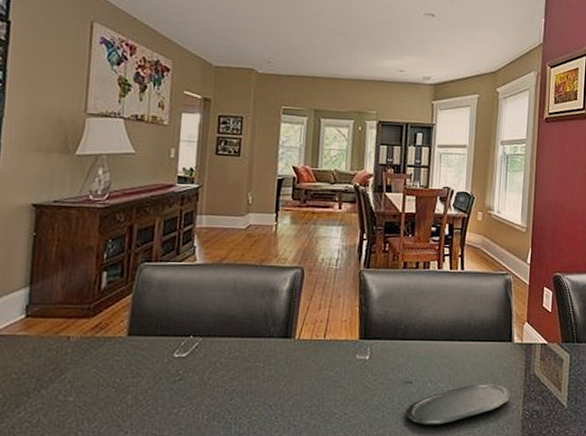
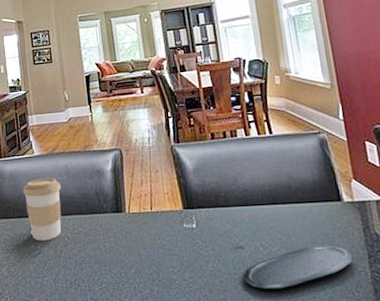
coffee cup: none [172,291,223,365] -> present [22,178,61,241]

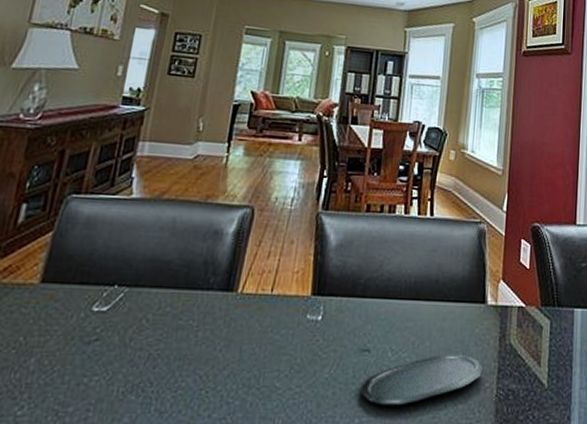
coffee cup: present [22,178,61,241] -> none [93,231,158,322]

